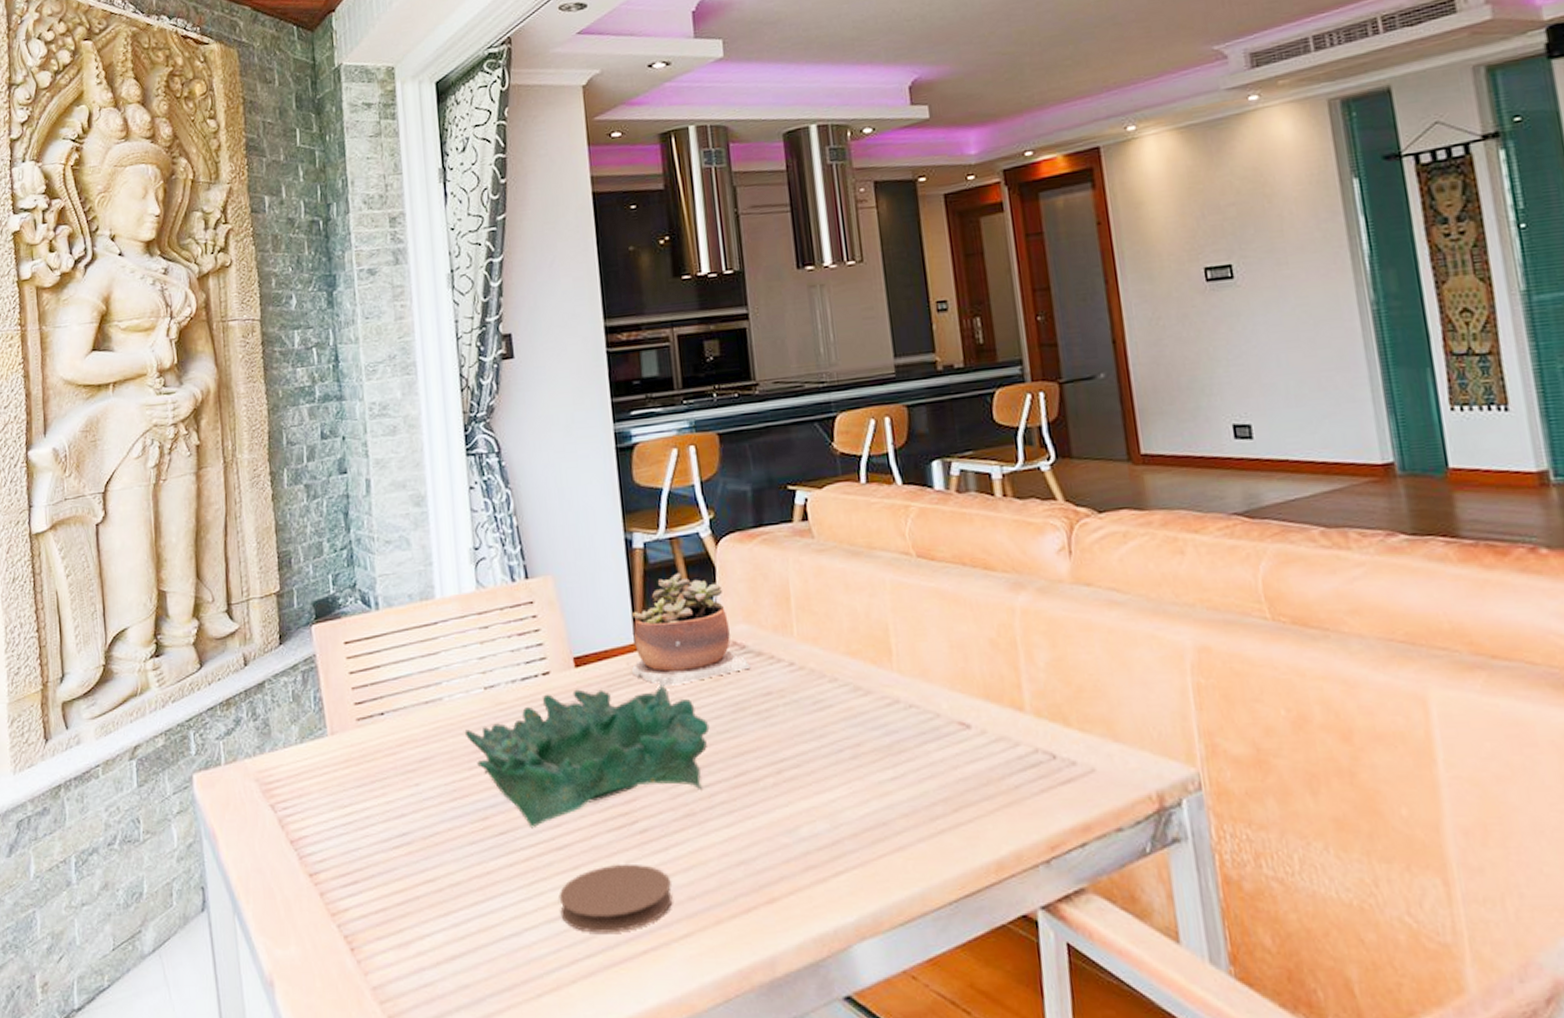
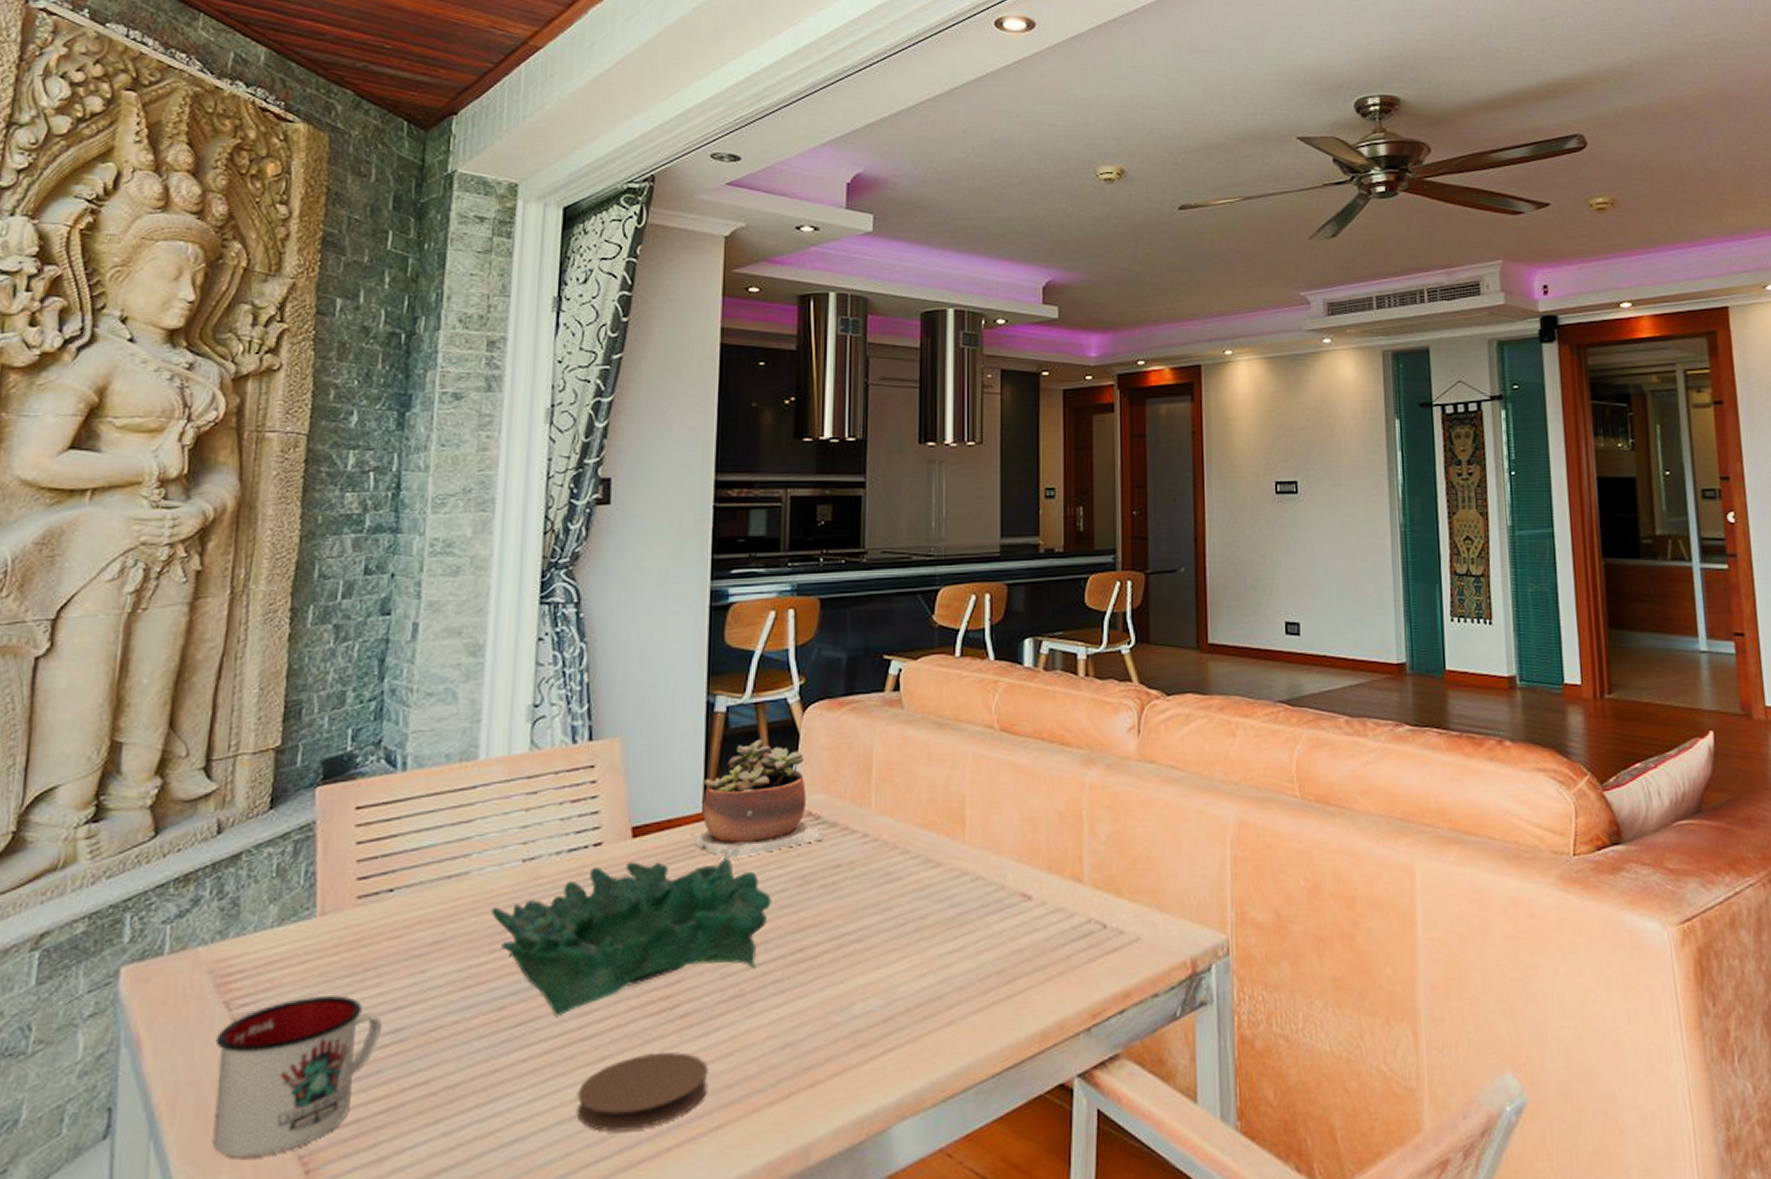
mug: none [268,802,393,933] -> present [212,995,383,1158]

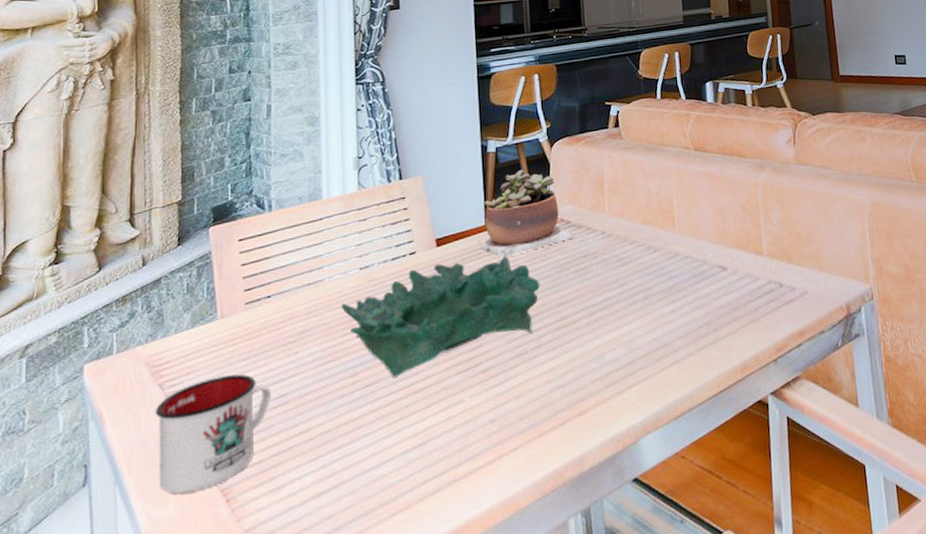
coaster: present [576,1052,708,1132] -> none [413,397,506,457]

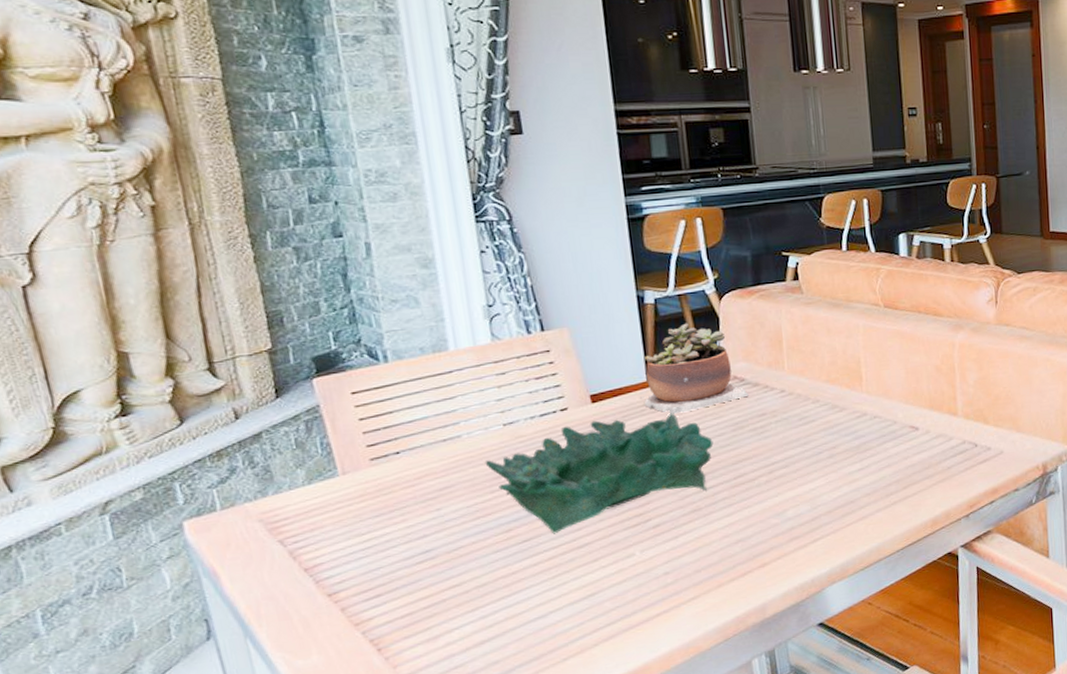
mug: present [155,374,272,494] -> none [279,530,415,645]

